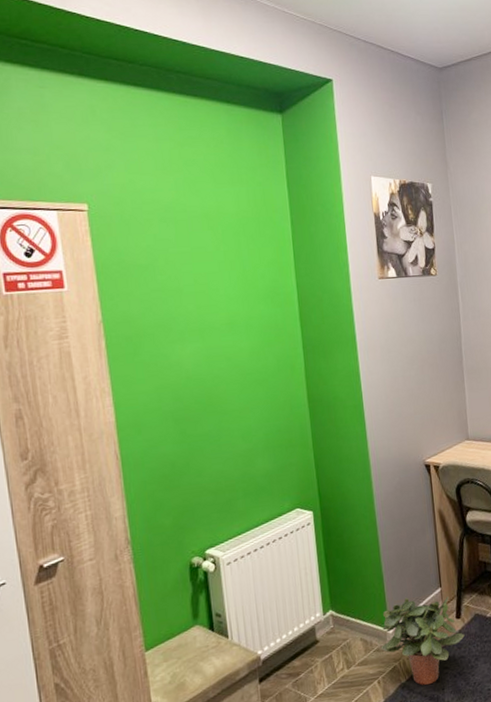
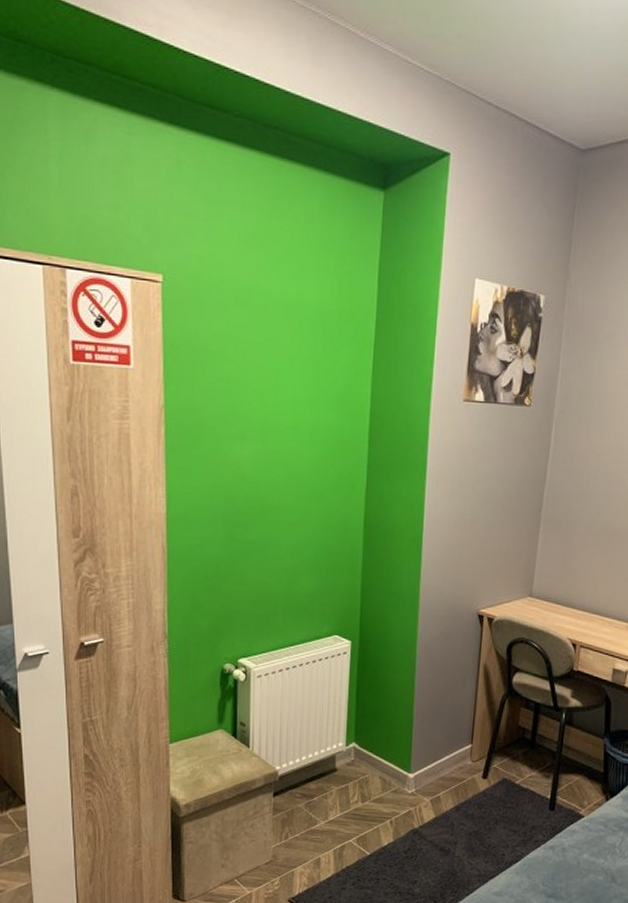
potted plant: present [380,596,465,686] -> none [398,746,488,837]

